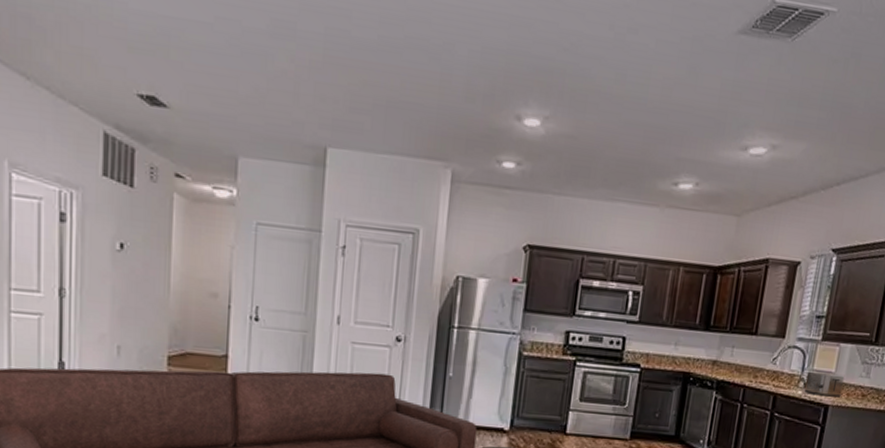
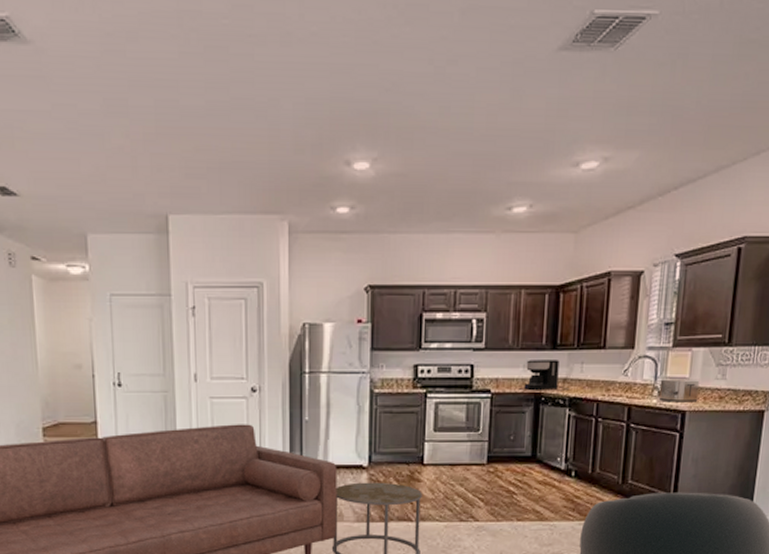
coffee maker: none [668,338,719,374] -> present [518,360,570,391]

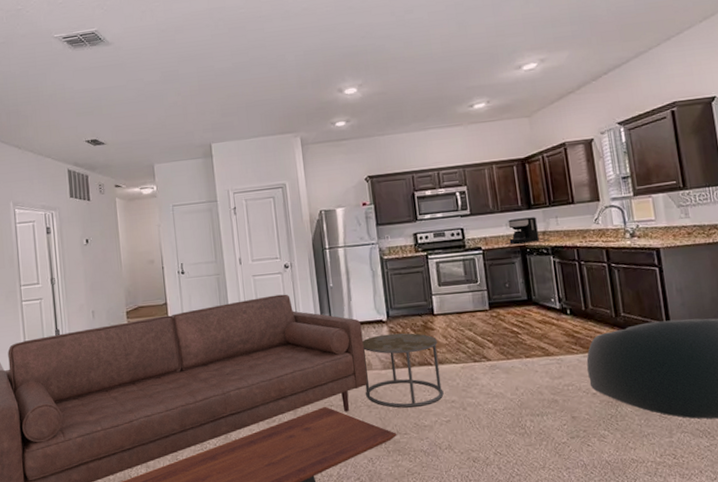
toaster: present [659,379,700,404] -> none [629,220,668,243]

